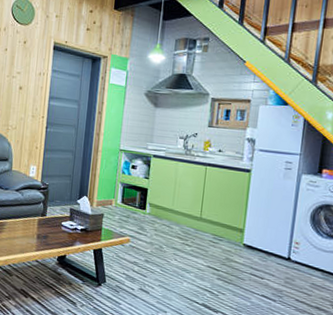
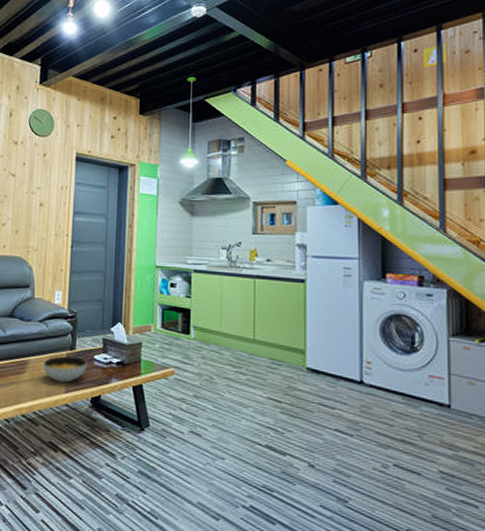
soup bowl: none [17,220,56,243] -> present [43,356,87,383]

